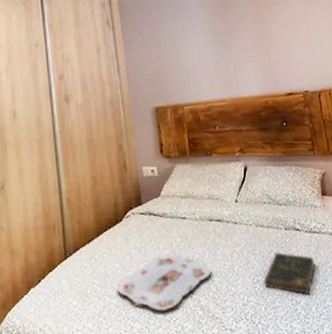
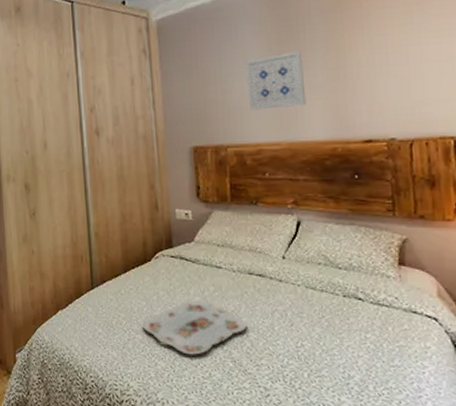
wall art: none [193,22,243,73] -> present [246,51,307,110]
bible: present [264,252,316,295] -> none [309,319,380,371]

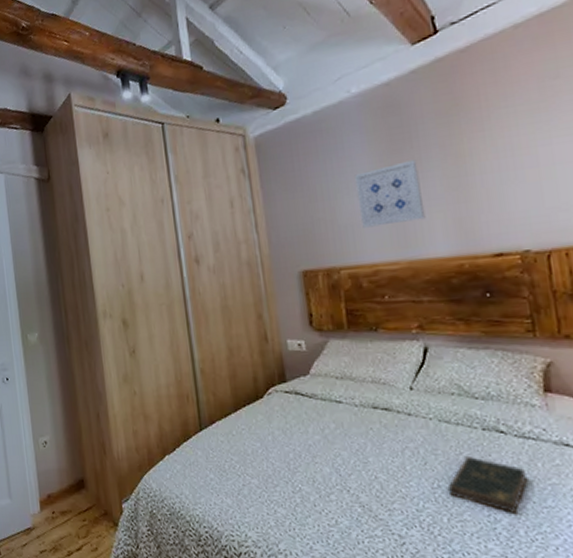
serving tray: present [143,300,247,355] -> none [258,439,375,500]
bible: none [309,319,380,371] -> present [447,455,528,513]

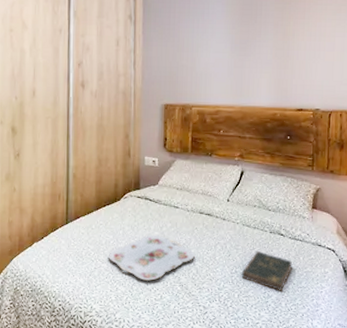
serving tray: none [258,439,375,500] -> present [109,234,195,281]
wall art: present [354,160,426,228] -> none [212,31,258,78]

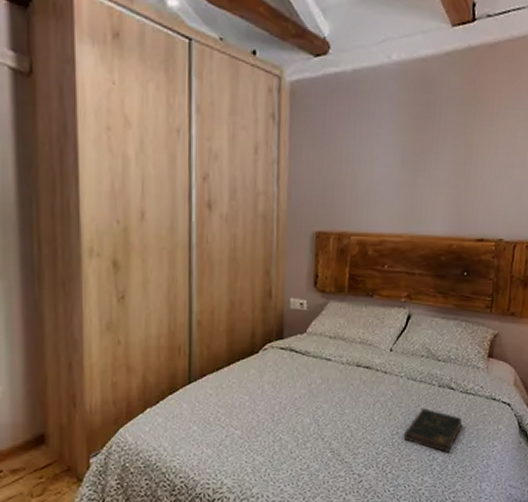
serving tray: present [109,234,195,281] -> none [244,393,350,448]

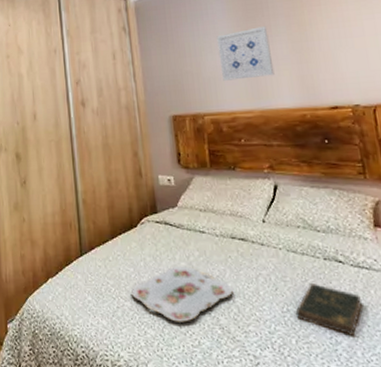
serving tray: none [244,393,350,448] -> present [131,266,233,322]
wall art: none [377,140,435,199] -> present [216,26,275,81]

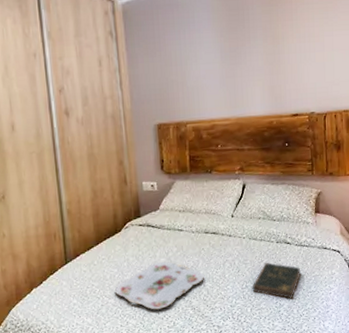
wall art: present [216,26,275,81] -> none [201,38,250,90]

